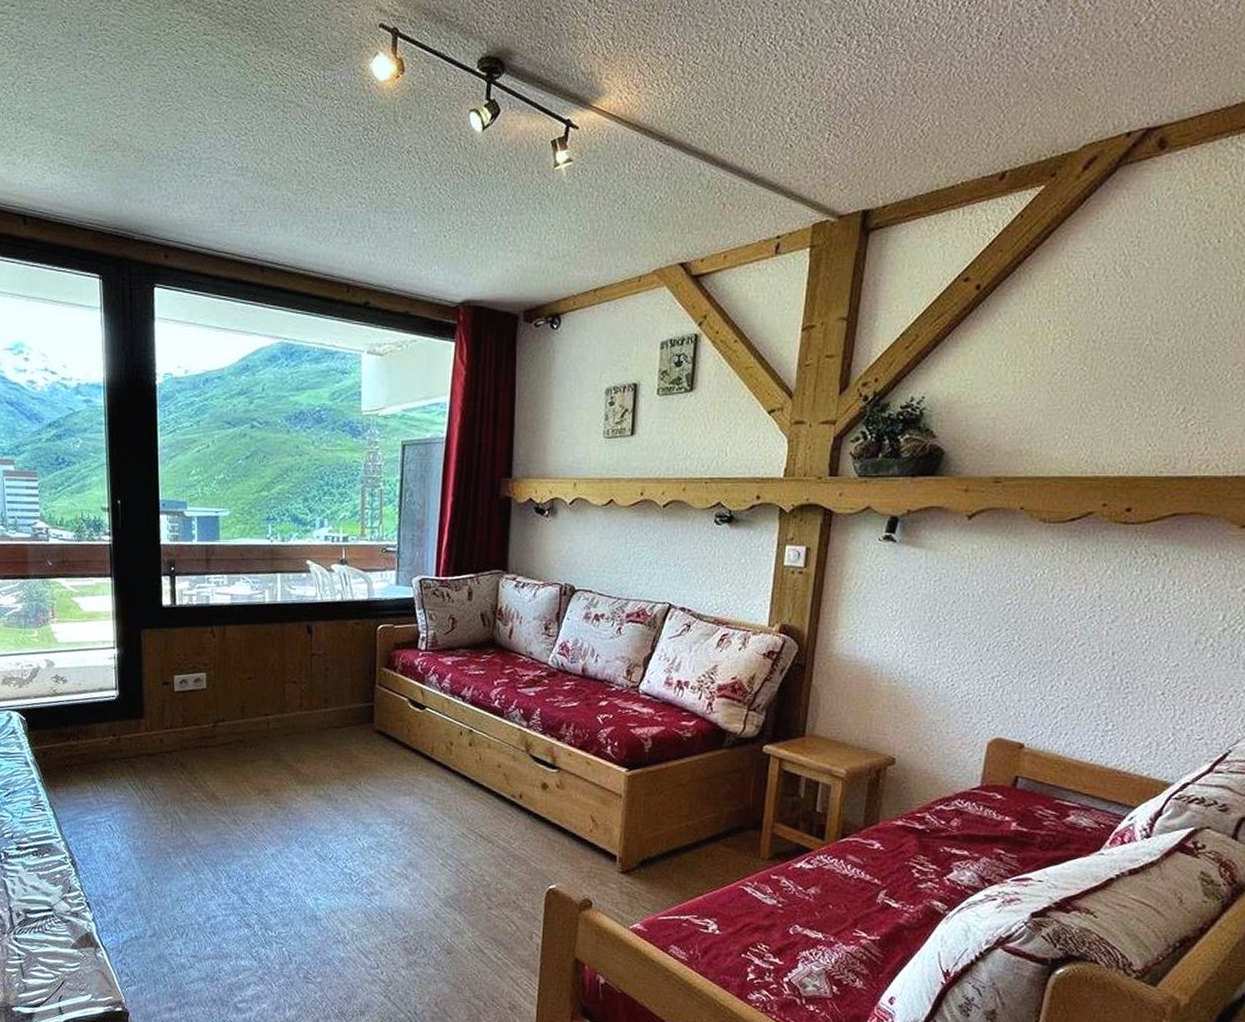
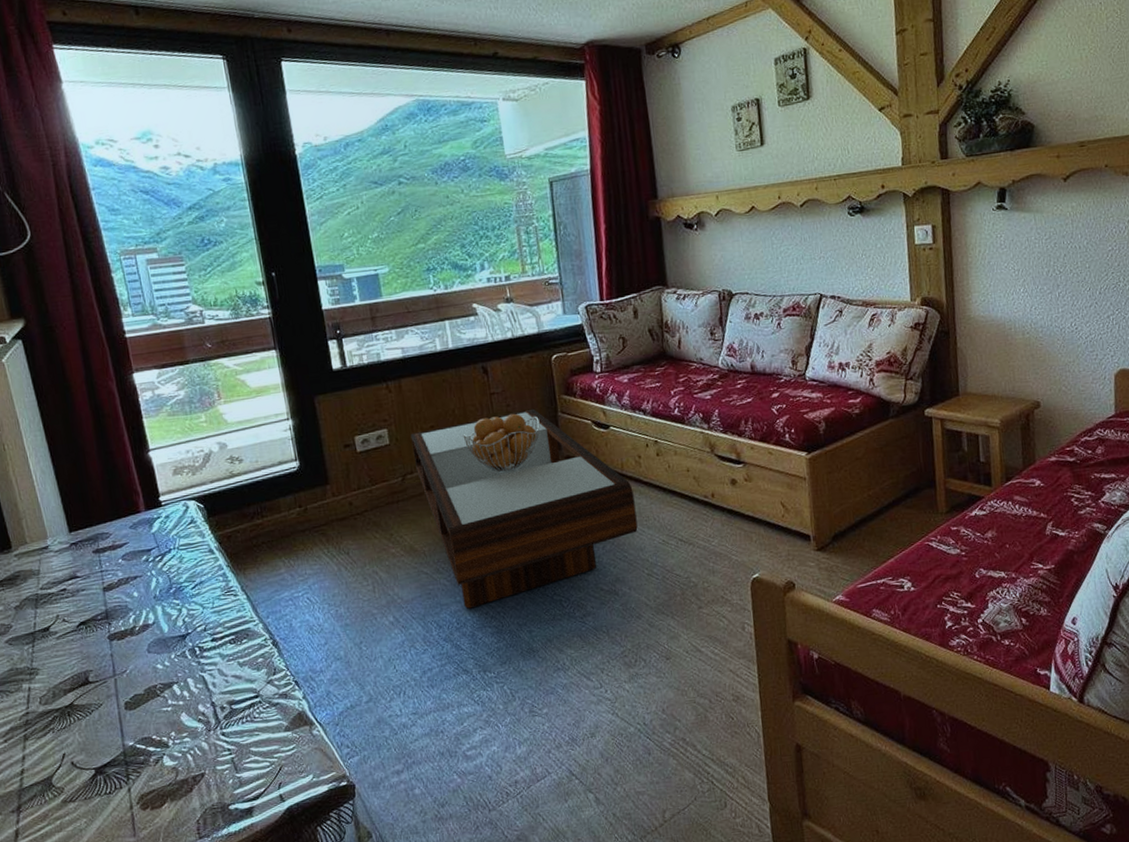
coffee table: none [227,676,440,865] -> present [410,408,638,609]
fruit basket: none [278,678,356,737] -> present [463,413,540,474]

